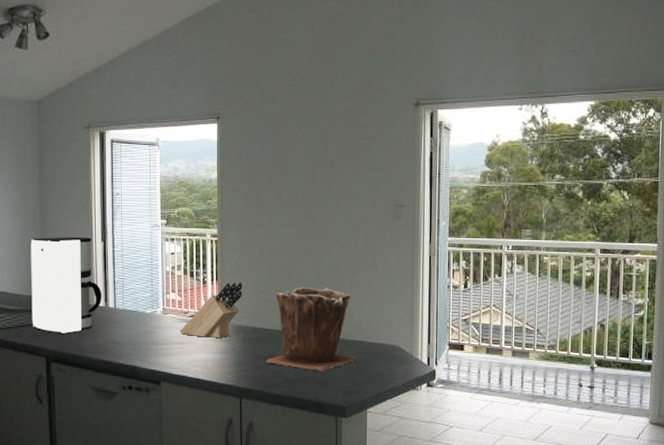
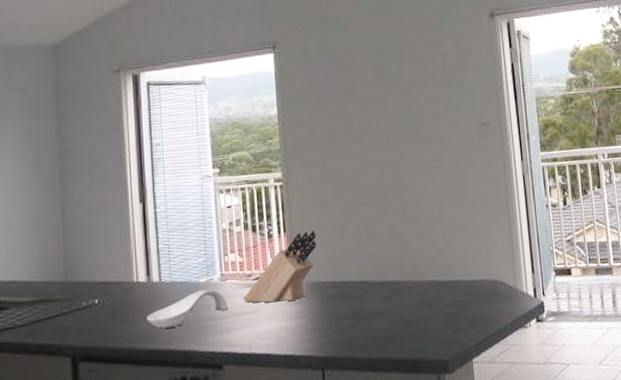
coffee maker: present [30,237,102,335] -> none [47,200,143,325]
spoon rest: none [103,320,167,346] -> present [146,290,228,329]
plant pot: present [266,286,359,371] -> none [350,223,458,323]

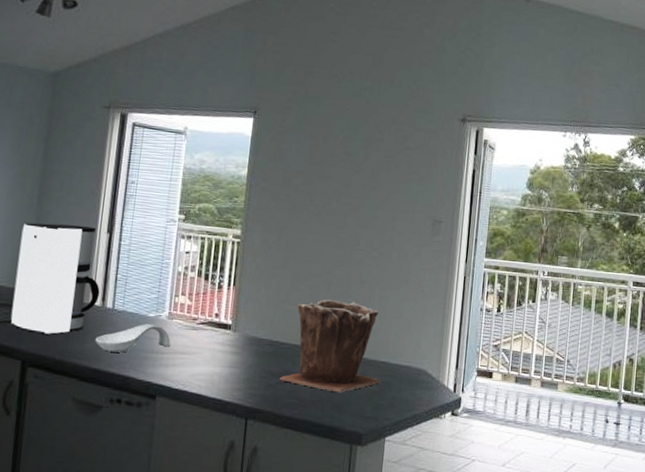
coffee maker: none [47,200,143,325] -> present [10,222,100,335]
knife block: present [242,230,317,303] -> none [185,288,263,351]
plant pot: none [350,223,458,323] -> present [279,299,381,393]

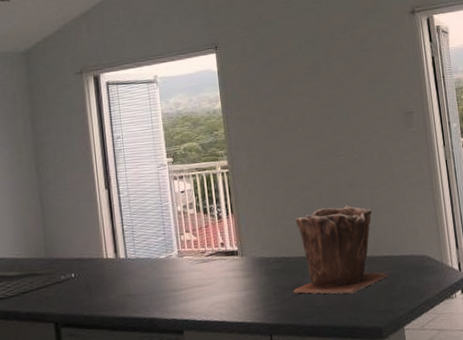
coffee maker: present [10,222,100,335] -> none [28,186,111,296]
spoon rest: present [95,324,170,353] -> none [116,265,185,299]

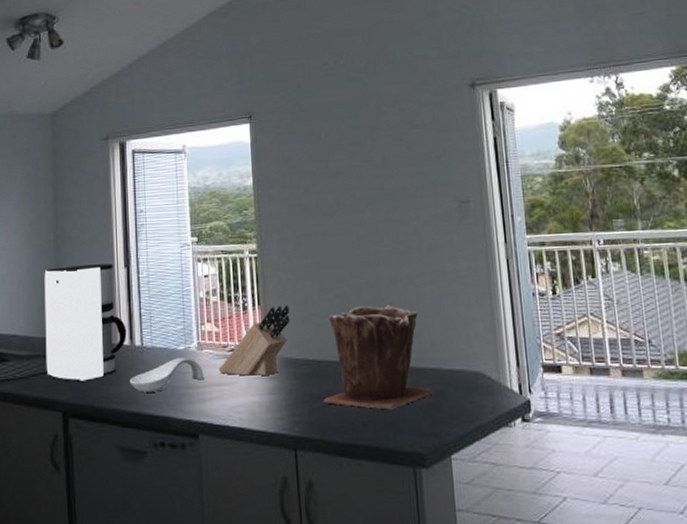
coffee maker: none [28,186,111,296] -> present [44,264,127,383]
spoon rest: none [116,265,185,299] -> present [129,358,204,392]
knife block: none [198,212,261,277] -> present [218,305,290,376]

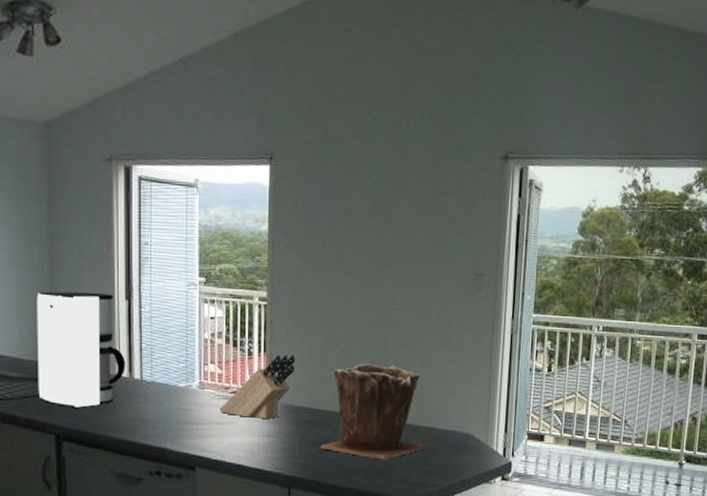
spoon rest: present [129,358,204,392] -> none [127,394,204,425]

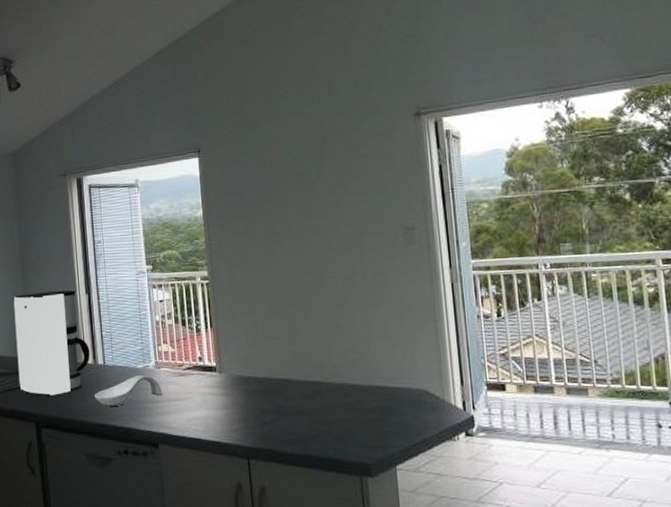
spoon rest: none [127,394,204,425] -> present [94,375,162,406]
knife block: present [219,354,295,420] -> none [175,327,241,393]
plant pot: present [320,363,426,460] -> none [273,326,380,424]

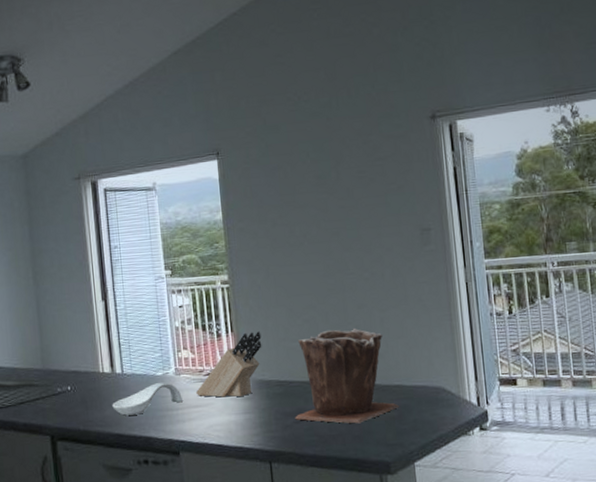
coffee maker: present [13,290,90,397] -> none [25,297,108,409]
knife block: none [175,327,241,393] -> present [195,331,262,398]
plant pot: none [273,326,380,424] -> present [295,327,399,424]

